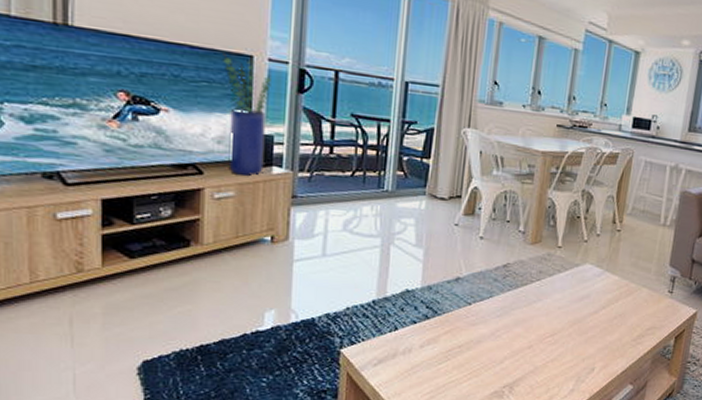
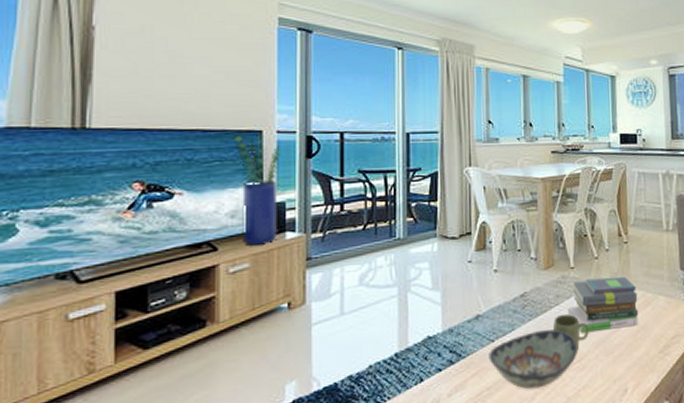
decorative bowl: none [463,301,553,354] -> present [488,329,579,390]
mug: none [530,289,567,325] -> present [552,314,589,349]
books: none [547,260,621,312] -> present [567,276,639,334]

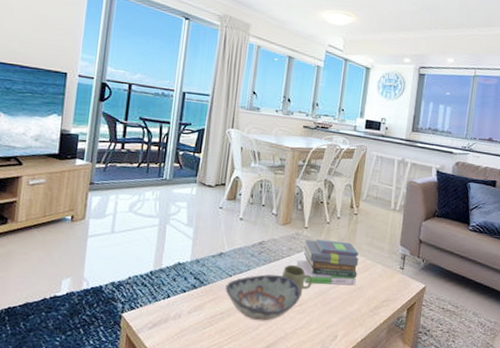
vase: present [234,129,280,246] -> none [43,70,80,167]

